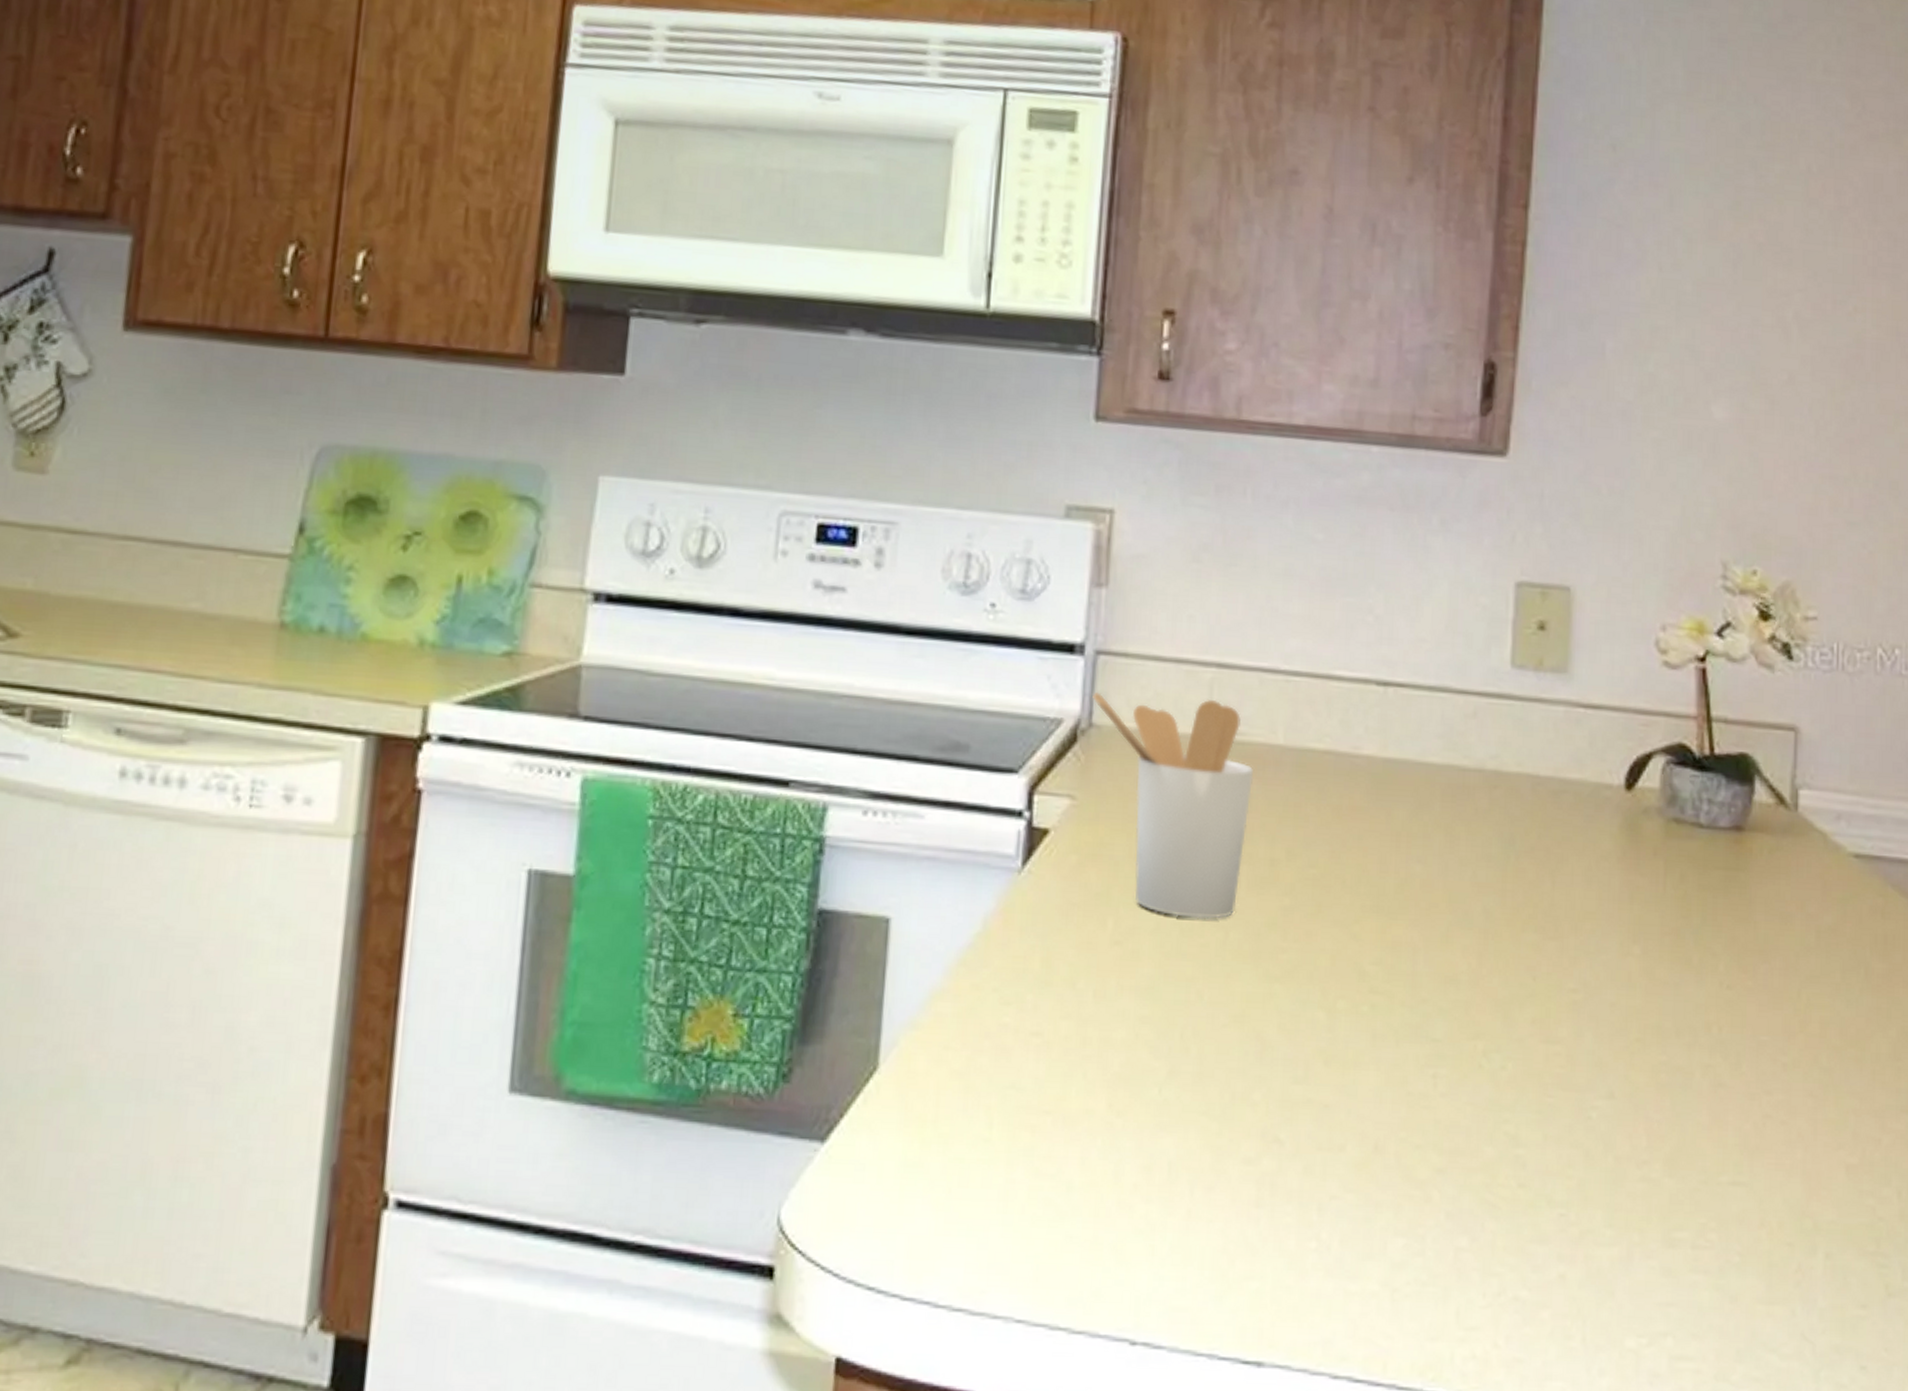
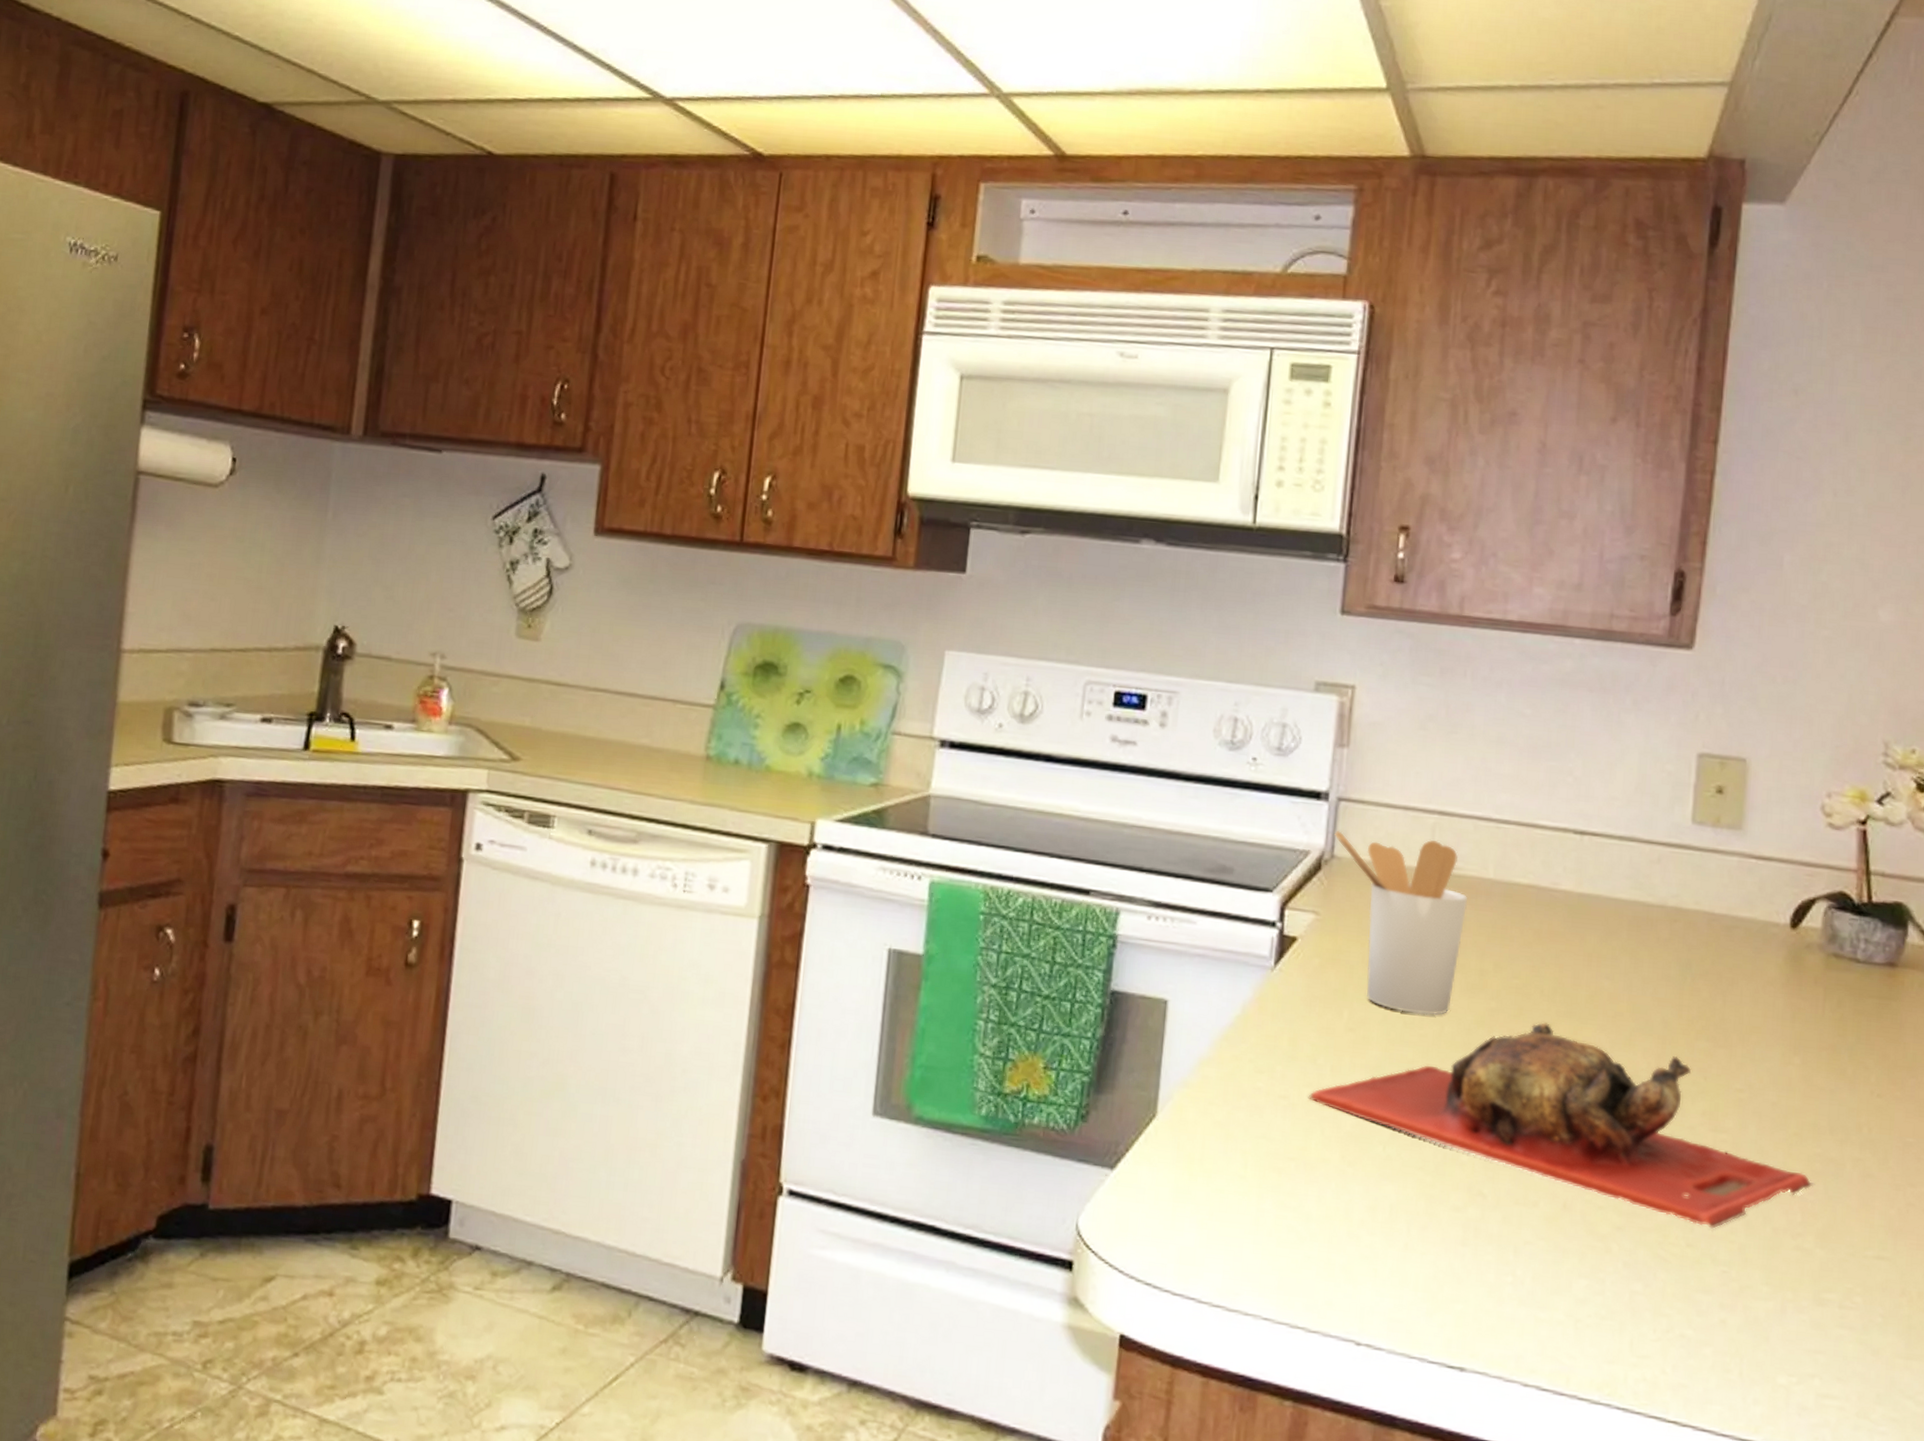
cutting board: none [1066,920,1661,1164] -> present [1308,1022,1815,1230]

